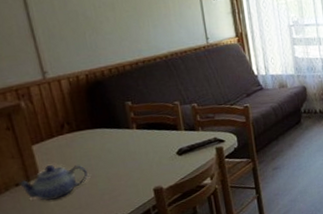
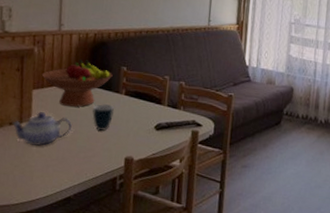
fruit bowl: none [37,103,118,154] -> present [41,59,113,107]
mug: none [104,142,130,170] -> present [92,103,114,131]

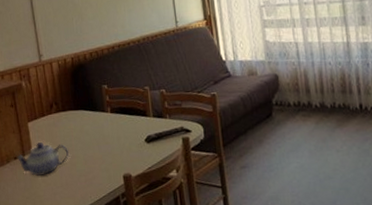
fruit bowl: present [41,59,113,107] -> none [33,85,96,133]
mug: present [92,103,114,131] -> none [83,124,104,153]

